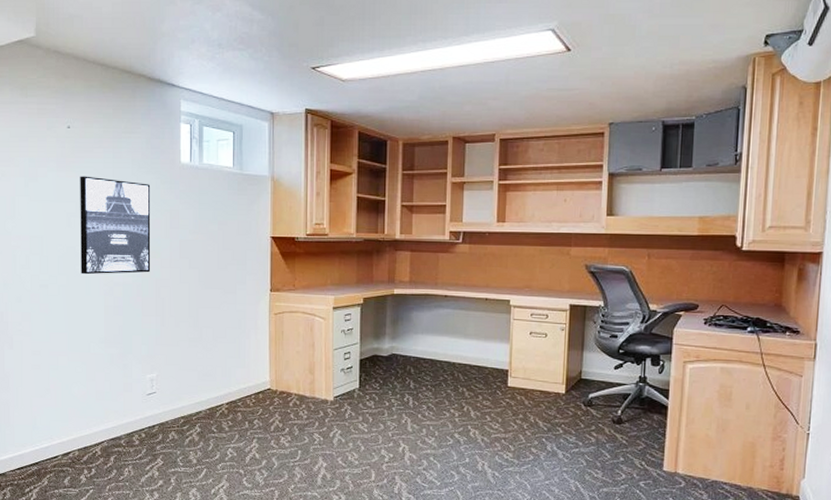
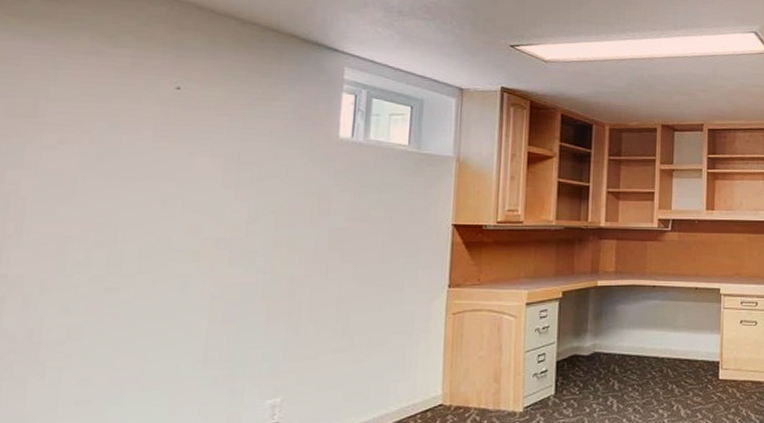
wall art: present [80,176,151,275] -> none [175,148,294,273]

